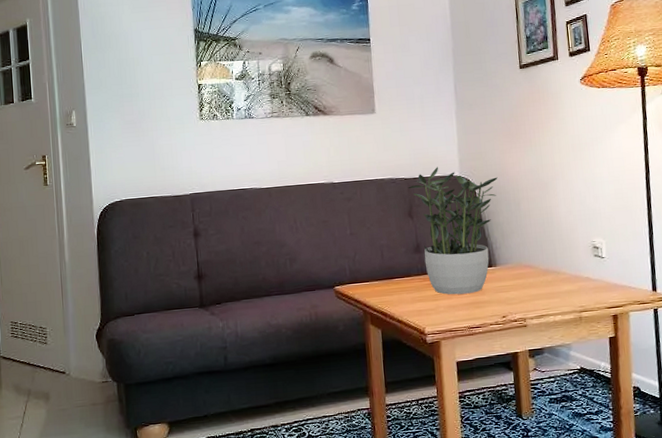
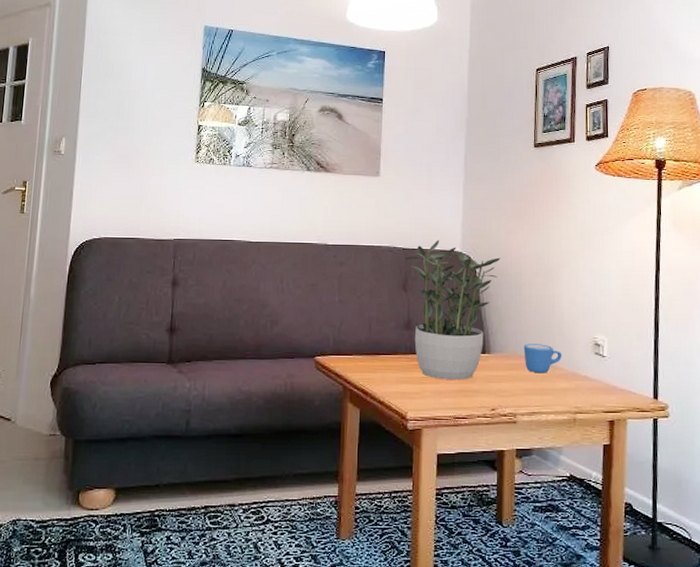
mug: none [527,252,563,280] -> present [524,344,561,374]

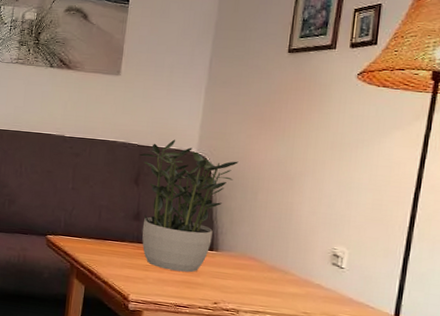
mug: present [524,344,561,374] -> none [253,246,295,277]

